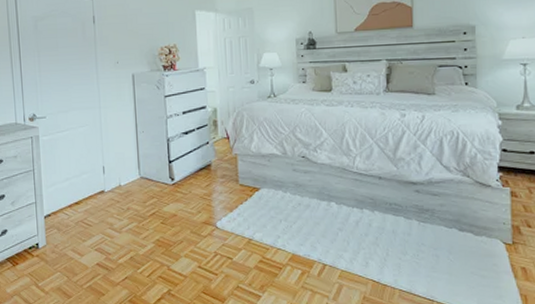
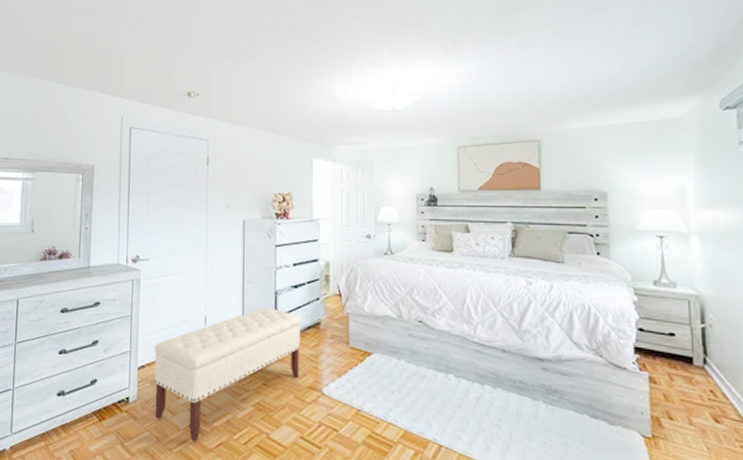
bench: none [58,153,194,278] -> present [153,307,301,442]

